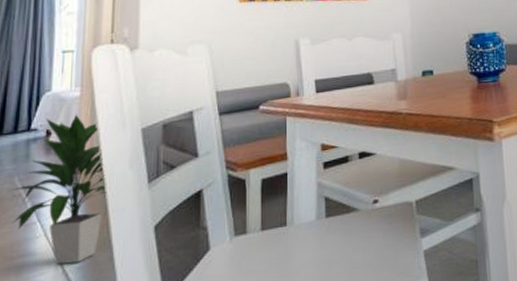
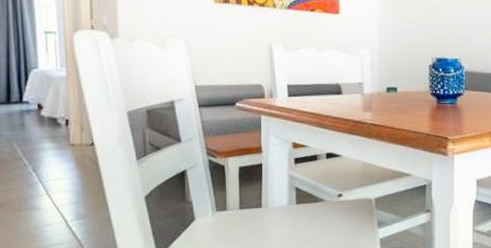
indoor plant: present [11,114,107,265] -> none [11,92,100,219]

